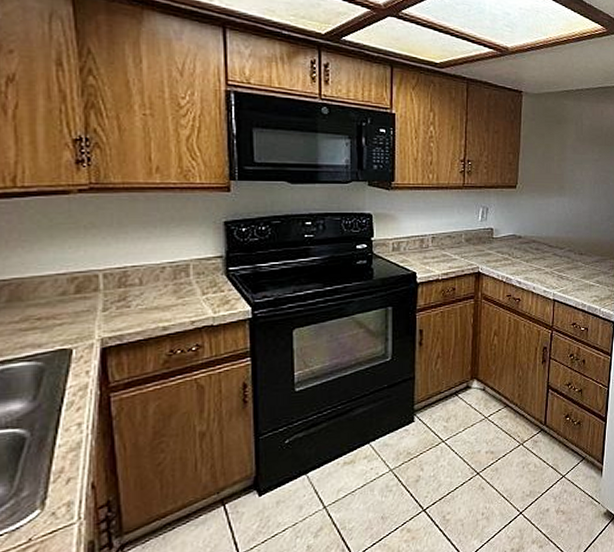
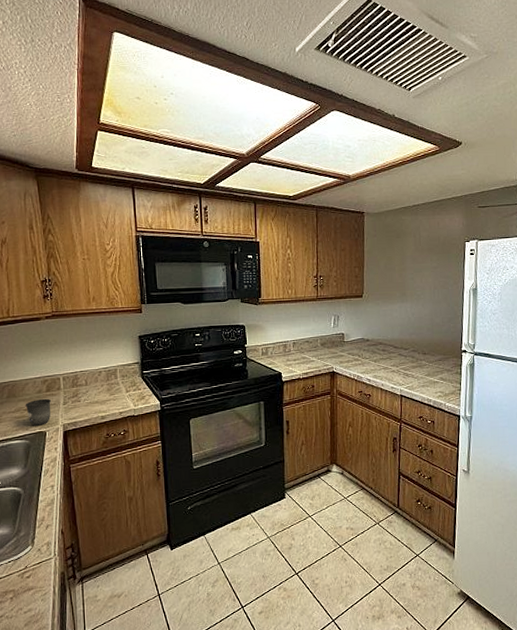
mug: none [38,302,82,341] -> present [25,398,51,426]

